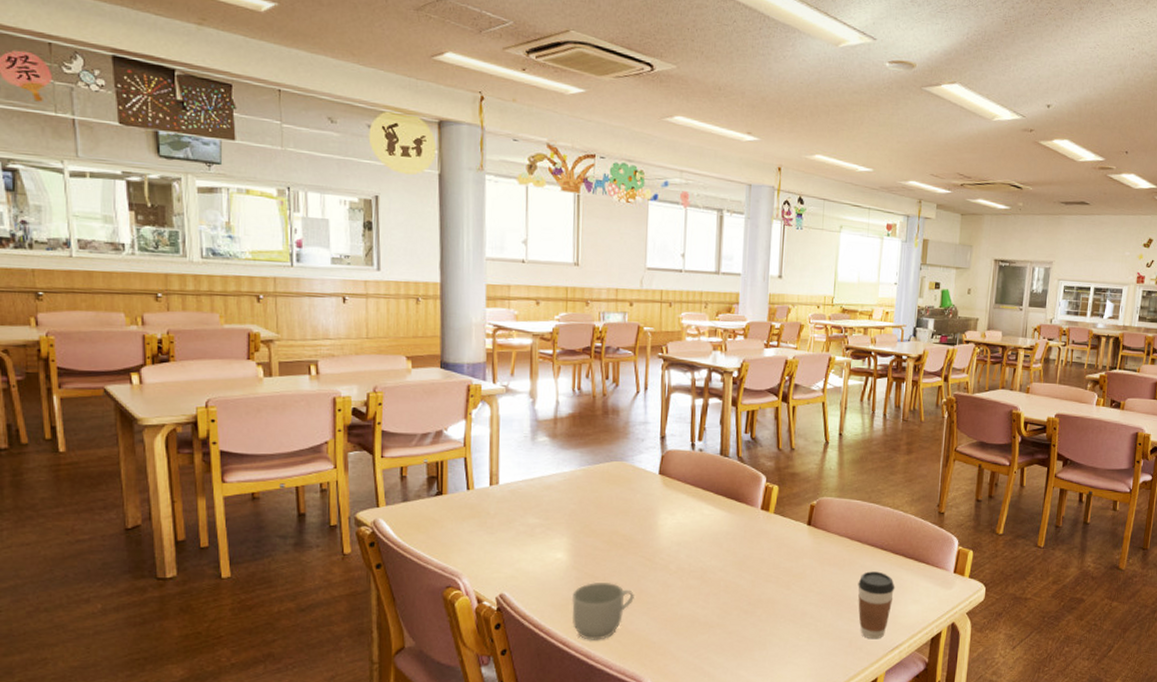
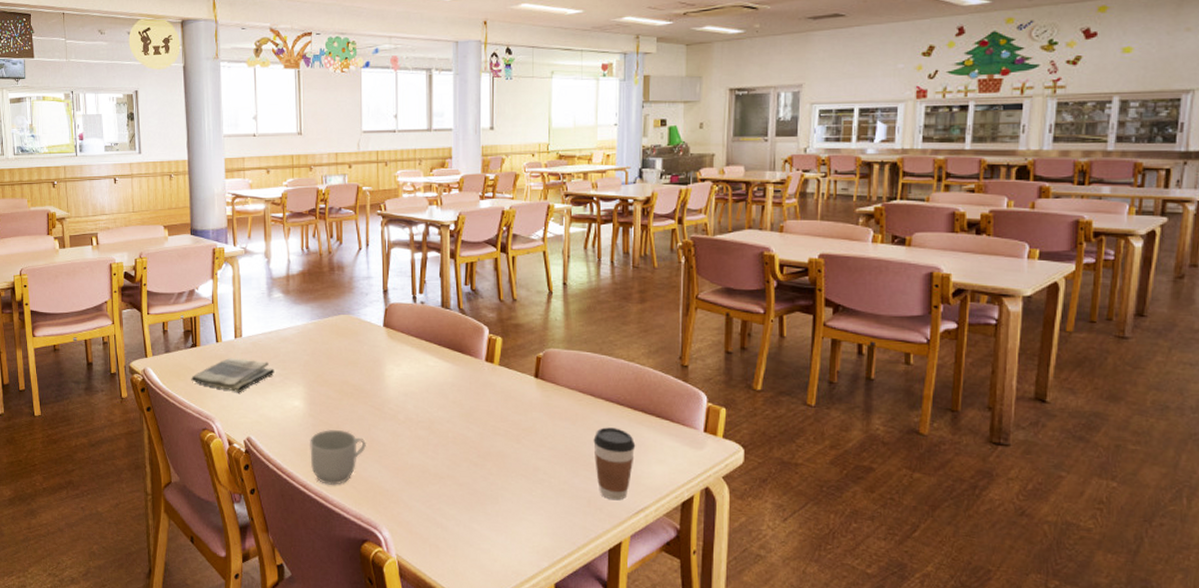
dish towel: none [434,507,536,545] -> present [191,358,275,392]

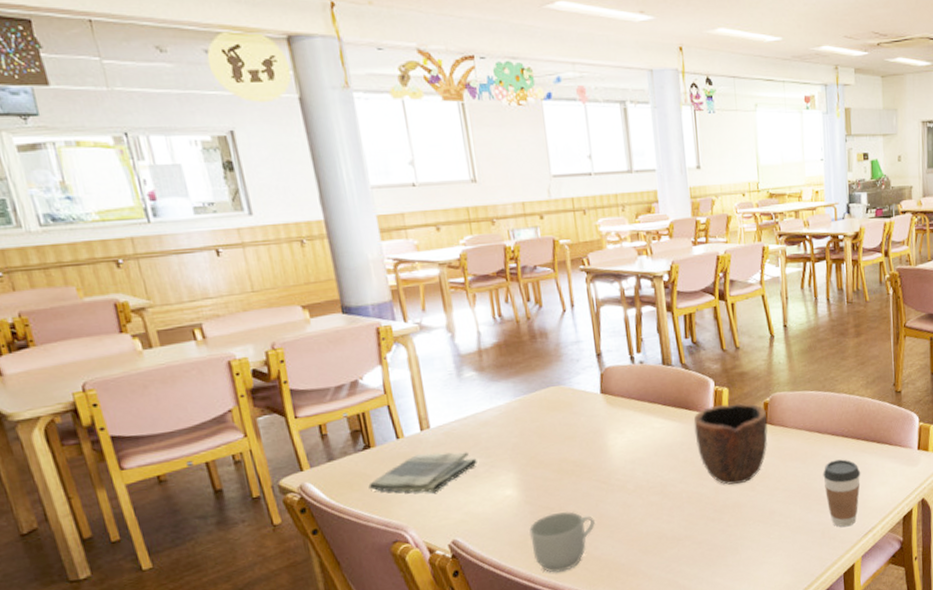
bowl: none [466,352,539,434] -> present [693,403,768,485]

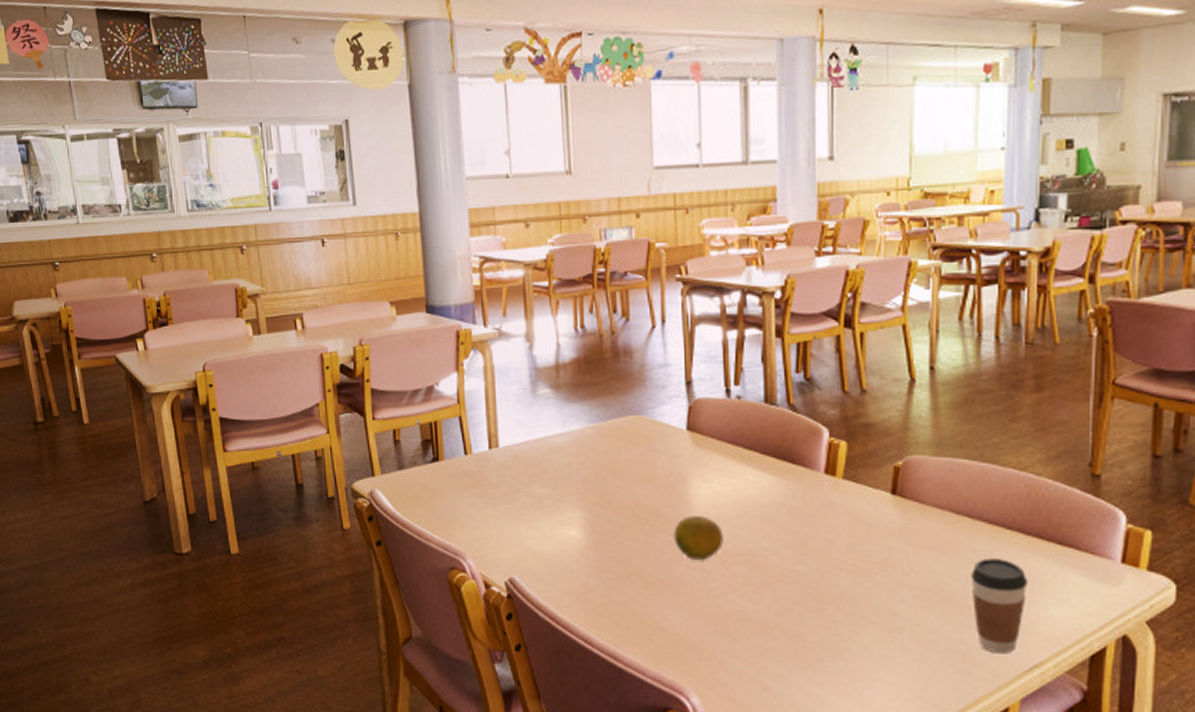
dish towel: present [368,452,477,493] -> none [433,475,543,519]
mug: present [528,511,595,573] -> none [590,567,666,638]
fruit: none [597,461,639,498] -> present [673,516,723,560]
bowl: present [693,403,768,485] -> none [798,462,897,569]

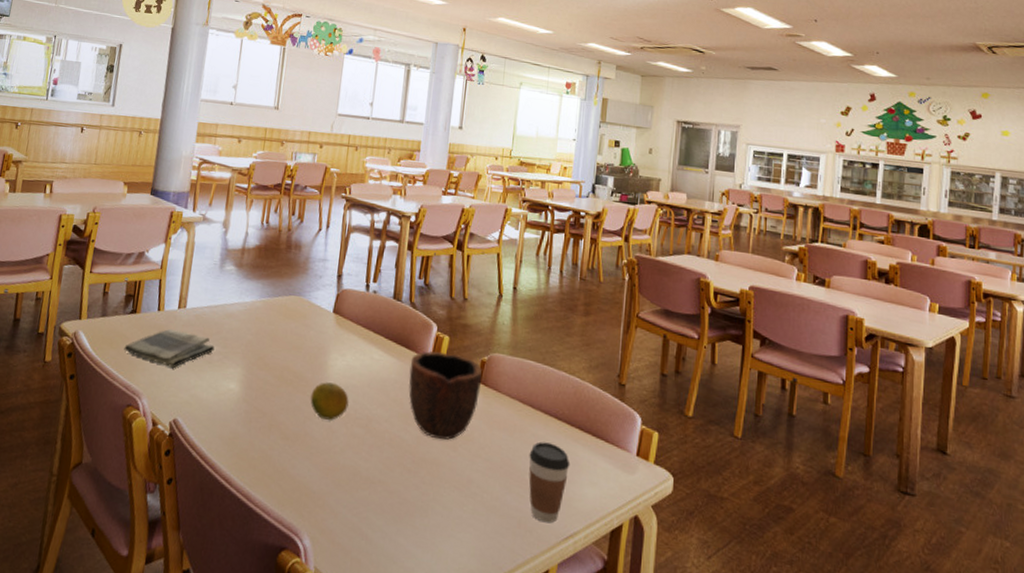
dish towel: none [433,475,543,519] -> present [124,329,215,368]
bowl: none [798,462,897,569] -> present [408,351,483,440]

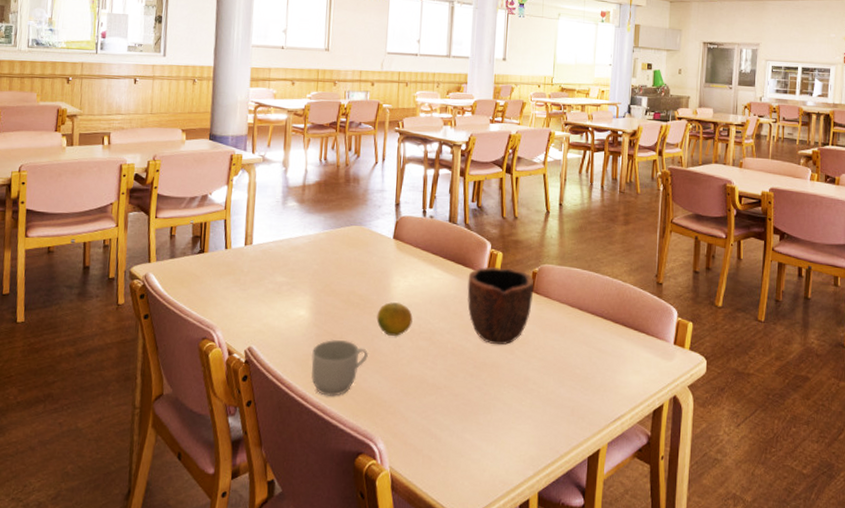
dish towel: present [124,329,215,368] -> none [195,265,283,300]
mug: none [237,418,299,482] -> present [311,340,368,396]
coffee cup: present [529,441,570,523] -> none [579,339,616,409]

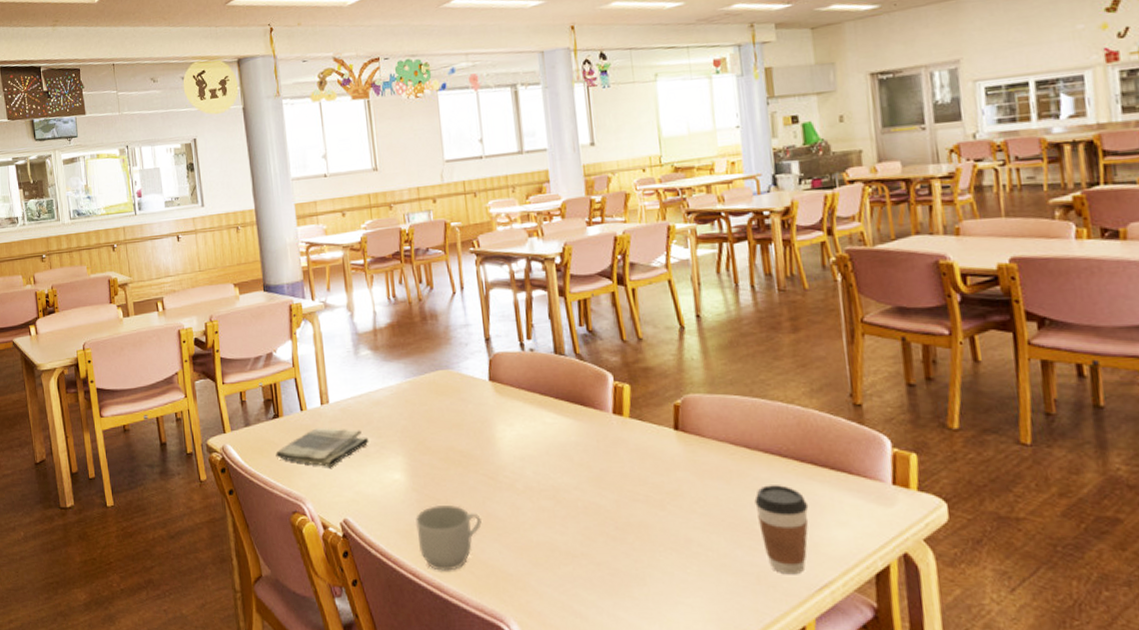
dish towel: none [195,265,283,300] -> present [275,428,369,467]
fruit: present [376,302,413,336] -> none [484,456,529,496]
bowl: present [467,266,535,345] -> none [589,403,680,500]
coffee cup: none [579,339,616,409] -> present [754,485,809,575]

